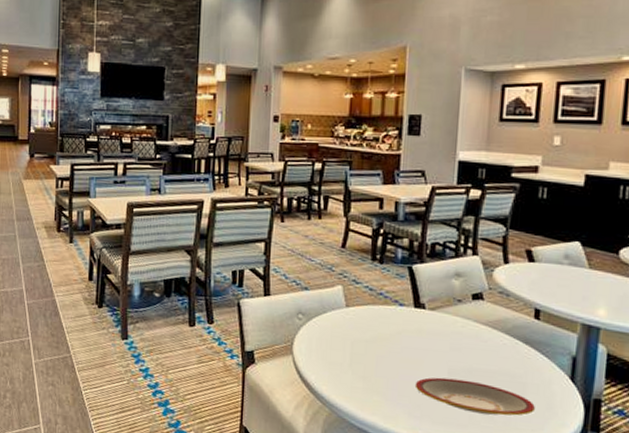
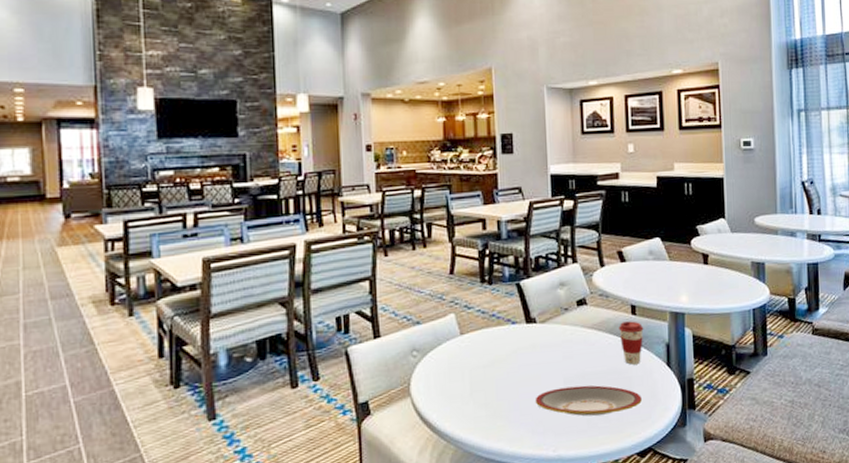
coffee cup: none [517,324,548,372] -> present [619,321,644,365]

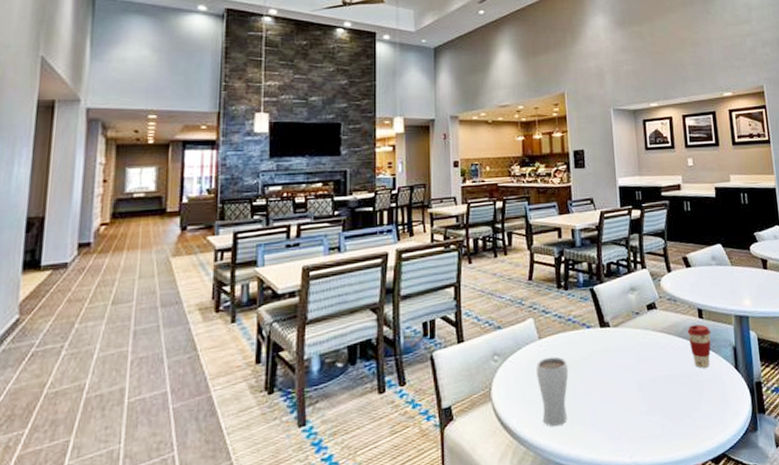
drinking glass: none [458,352,492,422] -> present [536,356,569,427]
plate: present [535,385,642,417] -> none [610,389,713,421]

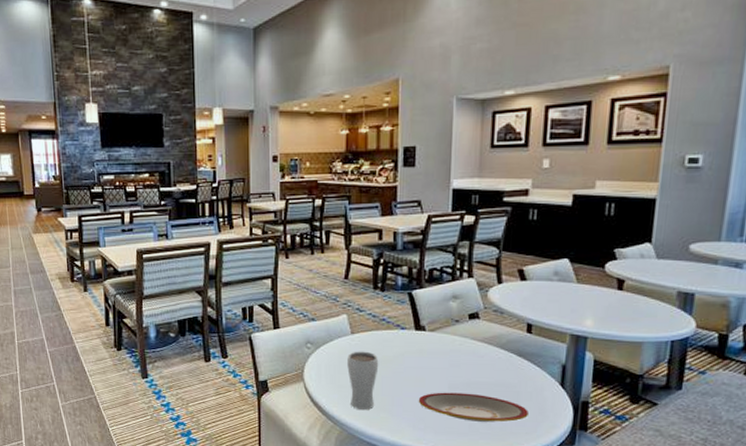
plate: none [610,389,713,421] -> present [418,392,528,422]
coffee cup: present [687,324,711,368] -> none [511,339,539,381]

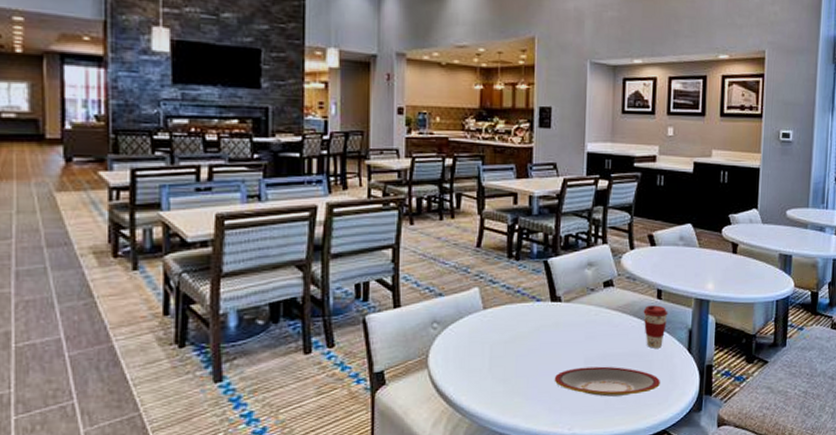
drinking glass: present [347,351,379,411] -> none [478,328,513,397]
coffee cup: none [511,339,539,381] -> present [643,305,668,348]

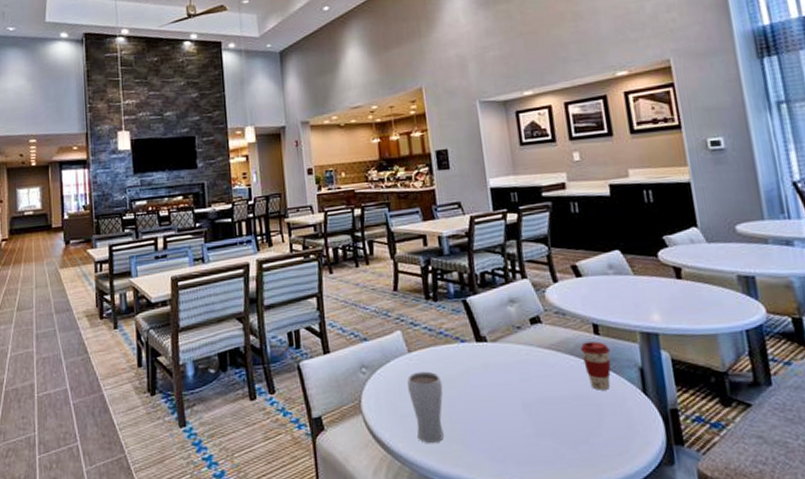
drinking glass: none [478,328,513,397] -> present [407,371,444,444]
plate: present [554,366,660,397] -> none [491,411,616,446]

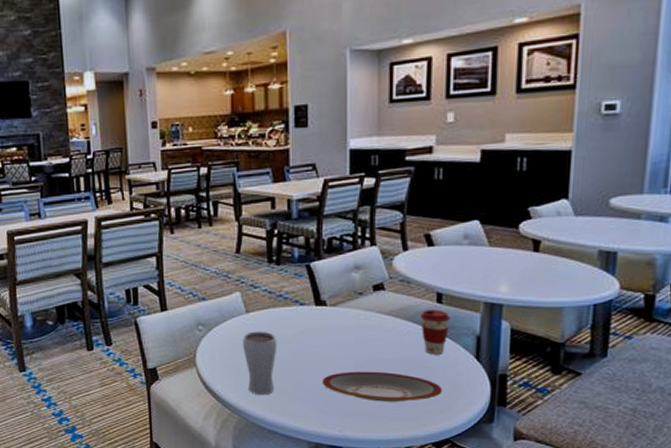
plate: none [491,411,616,446] -> present [322,371,442,402]

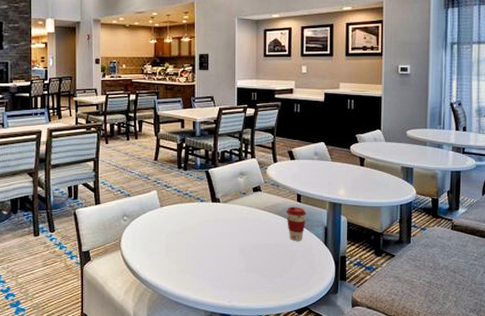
drinking glass: present [243,331,278,396] -> none [158,221,183,274]
plate: present [322,371,442,402] -> none [216,254,302,278]

